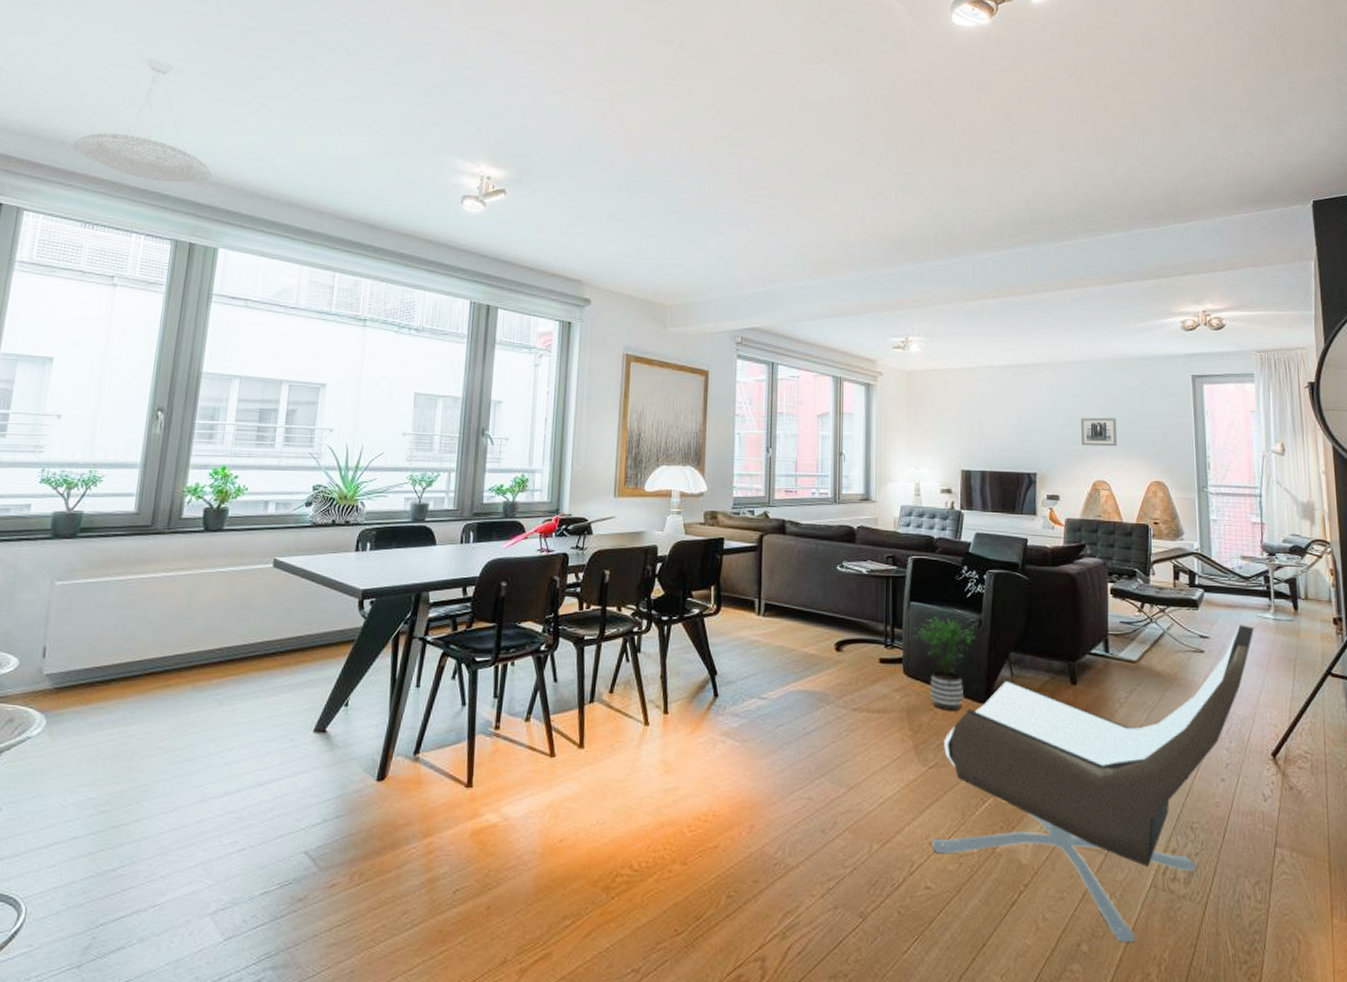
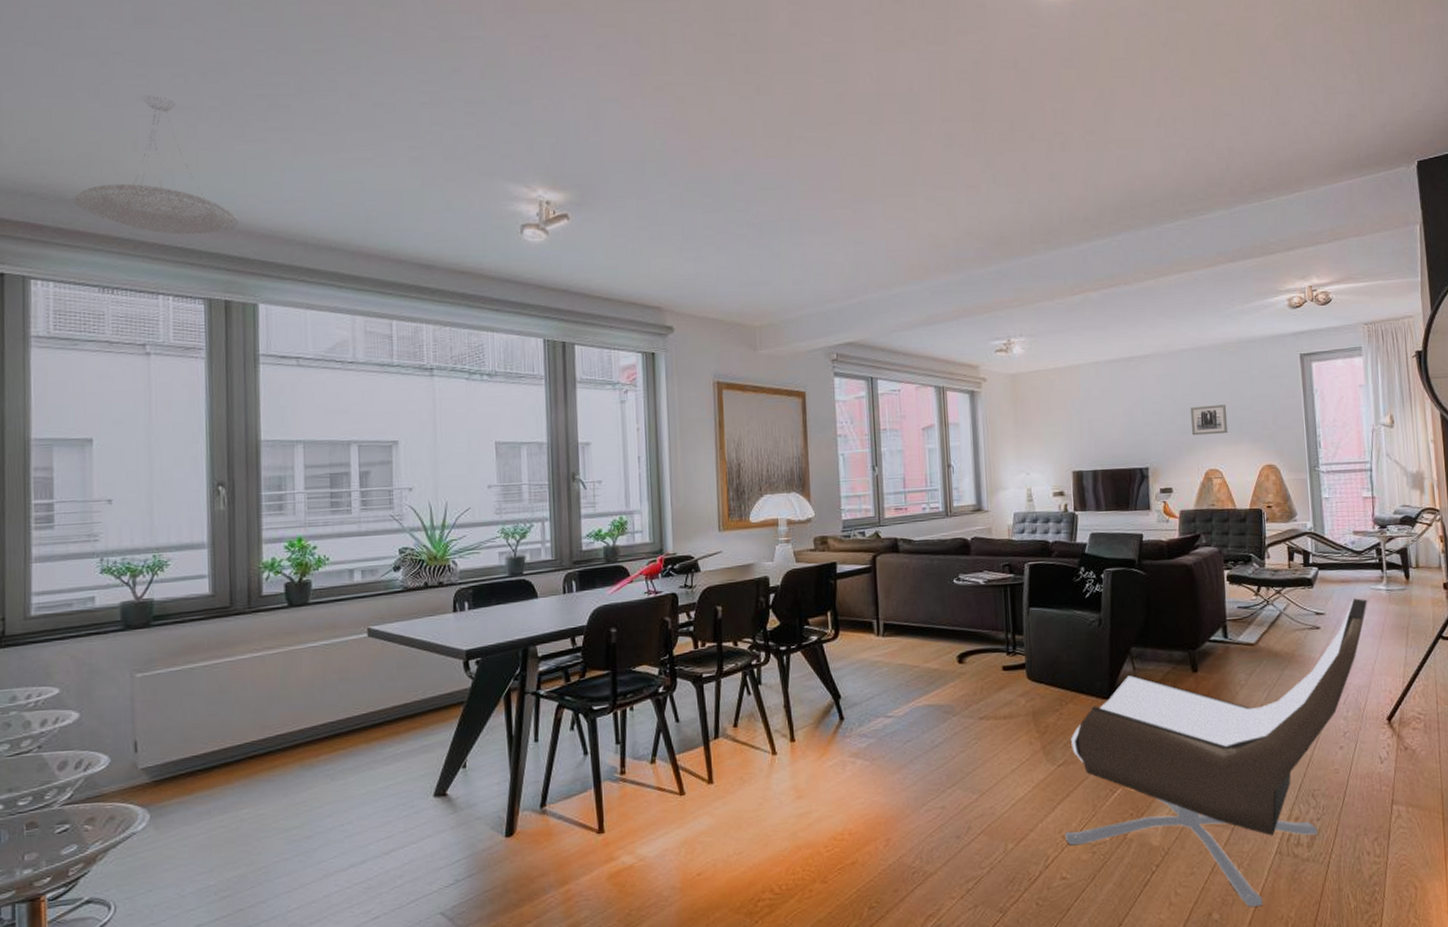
potted plant: present [913,617,975,712] -> none [1034,619,1096,711]

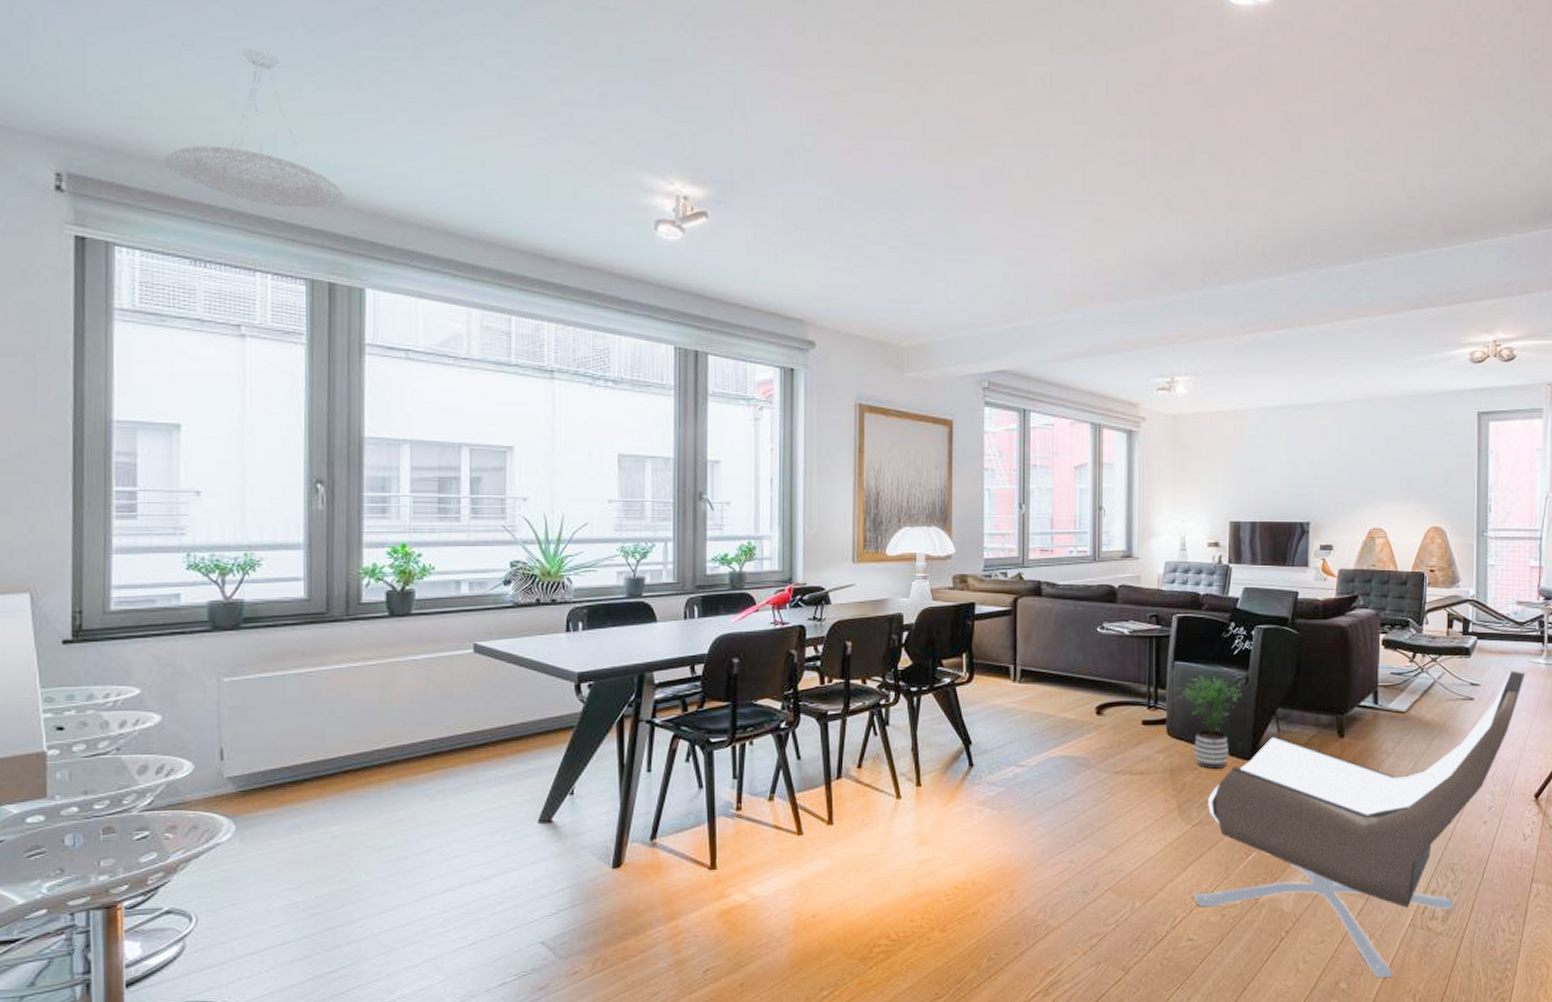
potted plant: none [1034,619,1096,711] -> present [1177,676,1241,770]
wall art: present [1190,404,1228,436] -> none [1357,460,1396,492]

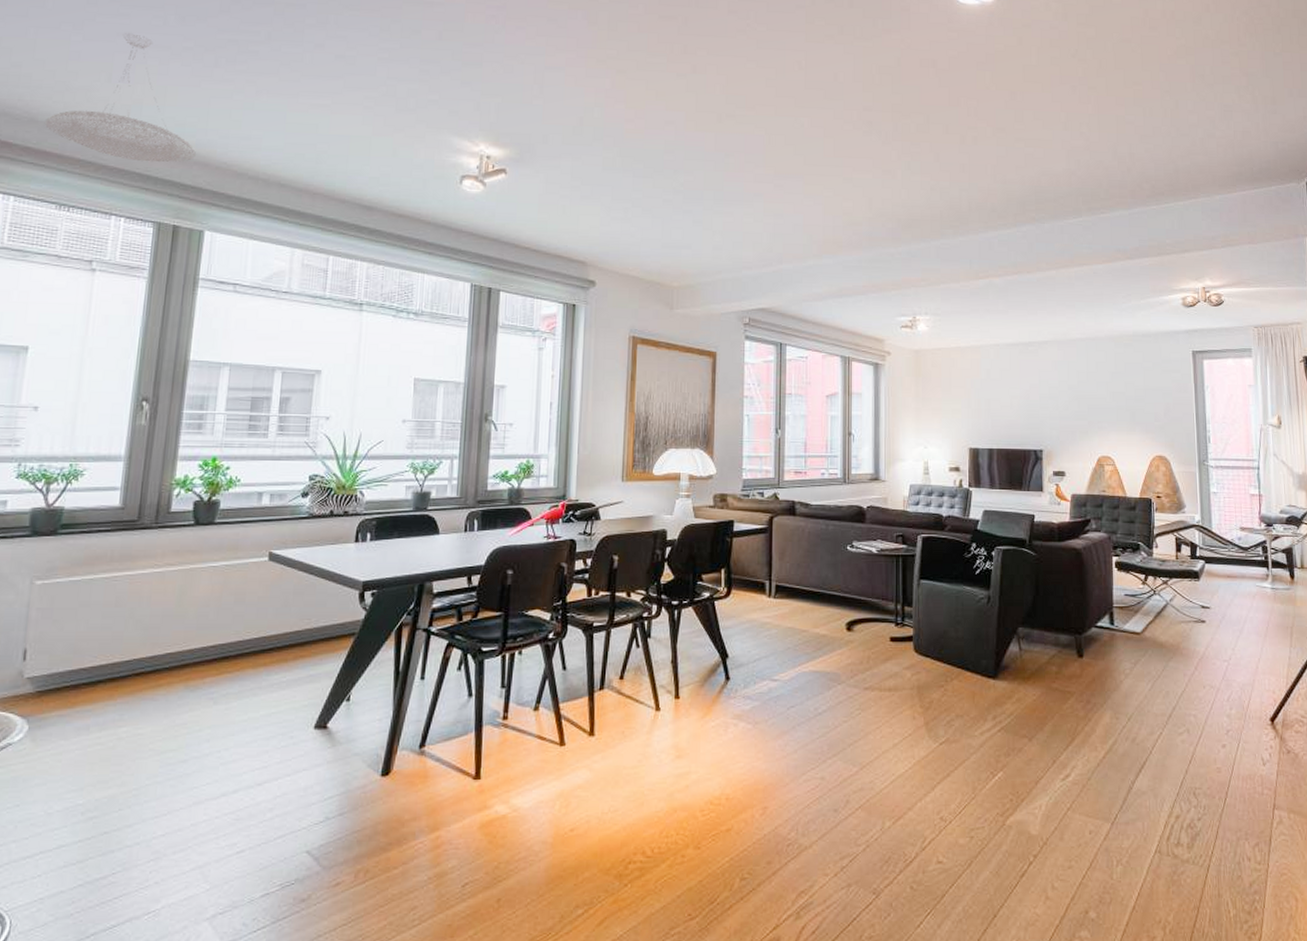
potted plant: present [1177,676,1241,770] -> none [923,594,984,688]
lounge chair: present [1195,671,1526,978] -> none [944,594,1253,907]

